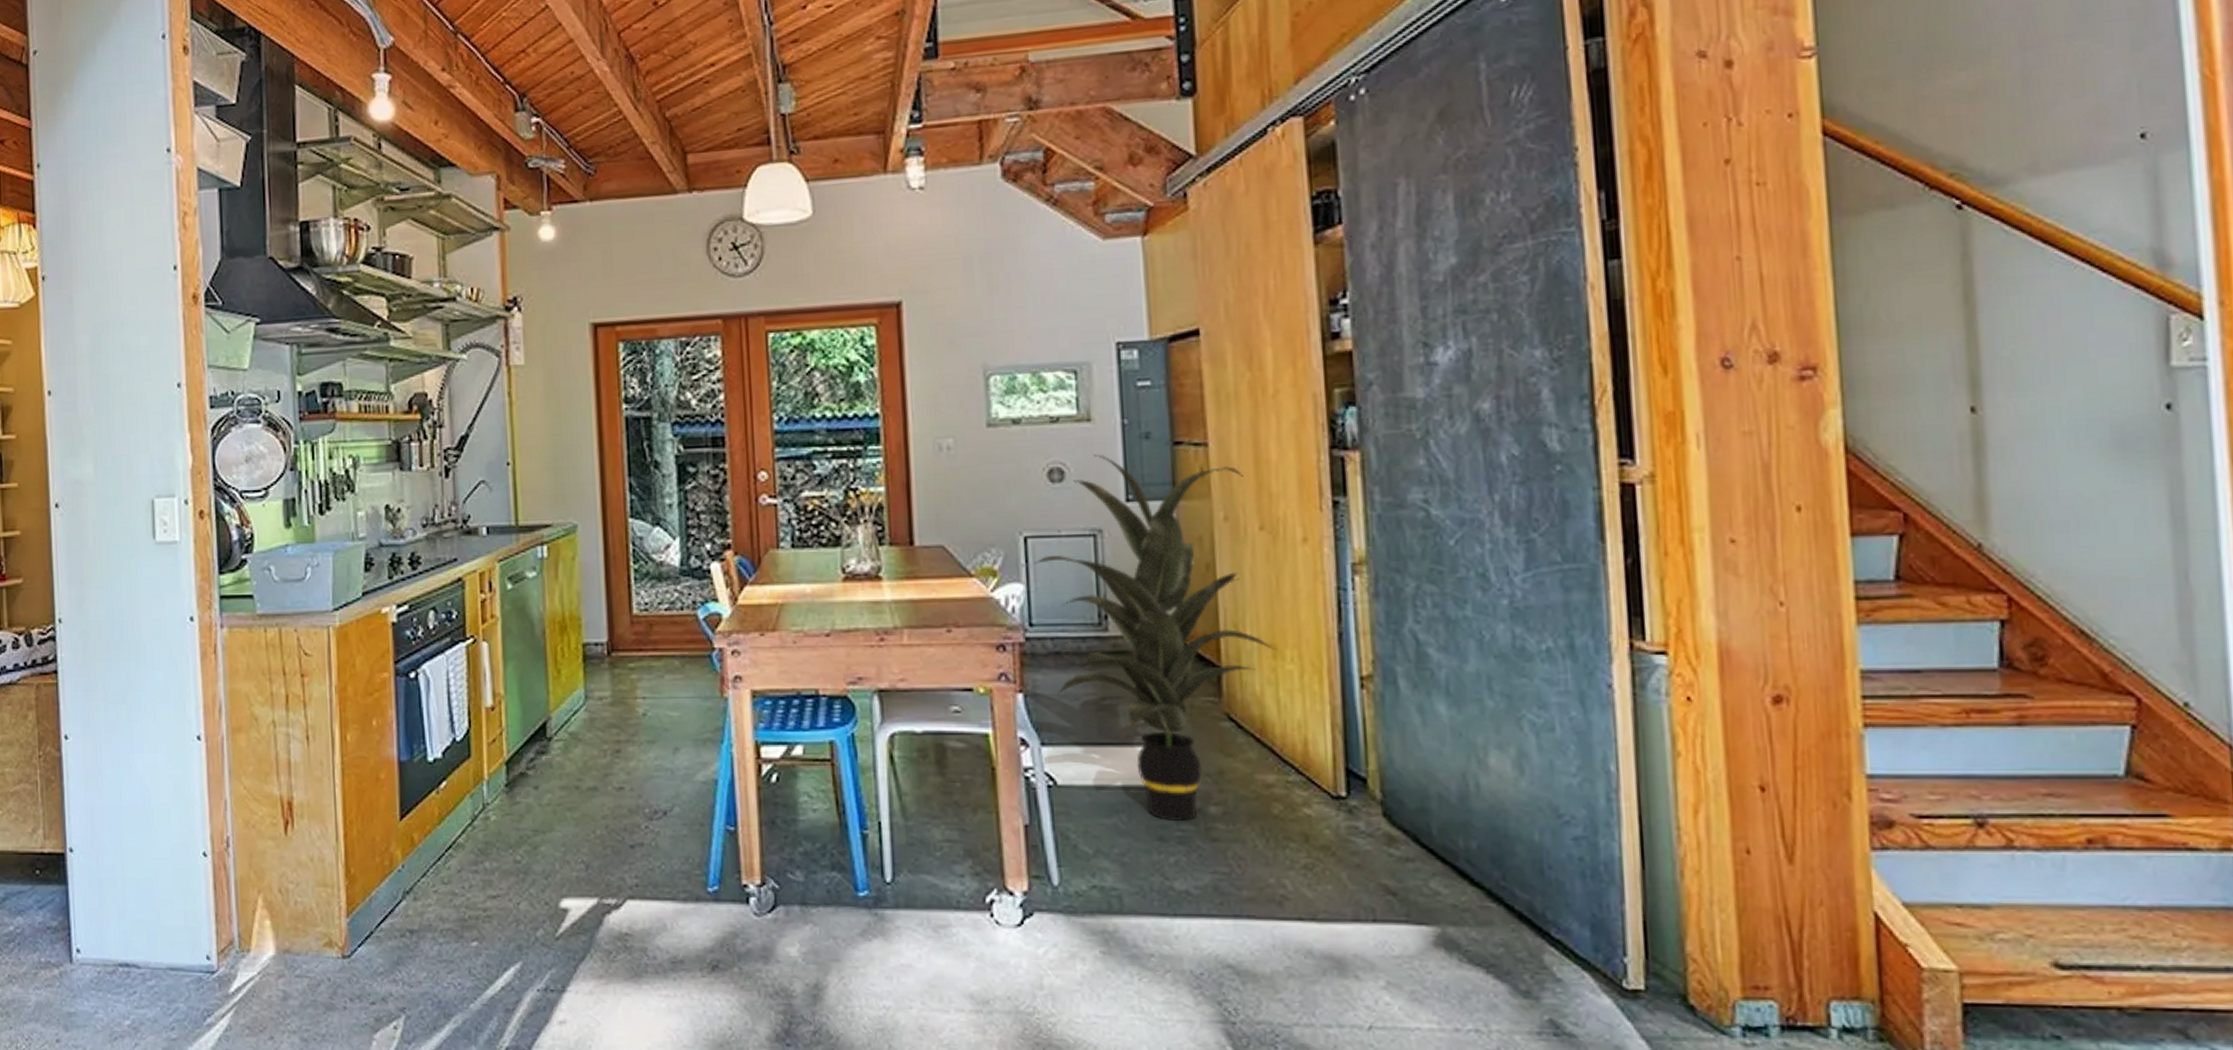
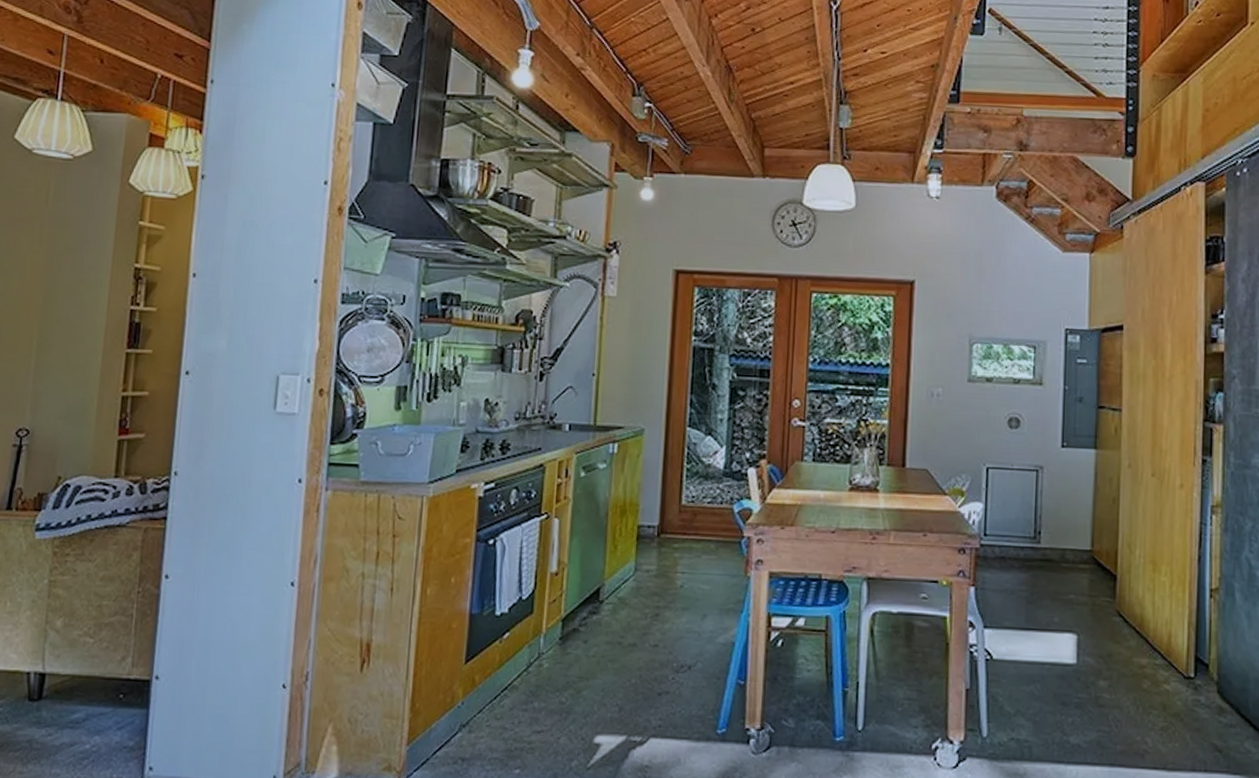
indoor plant: present [1033,454,1277,821] -> none [991,410,1156,691]

